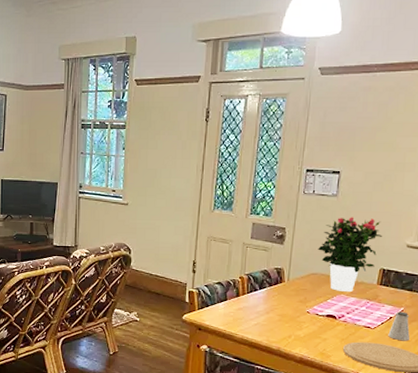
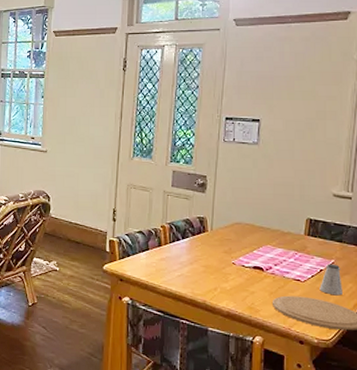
potted flower: present [318,217,383,292] -> none [241,165,308,242]

